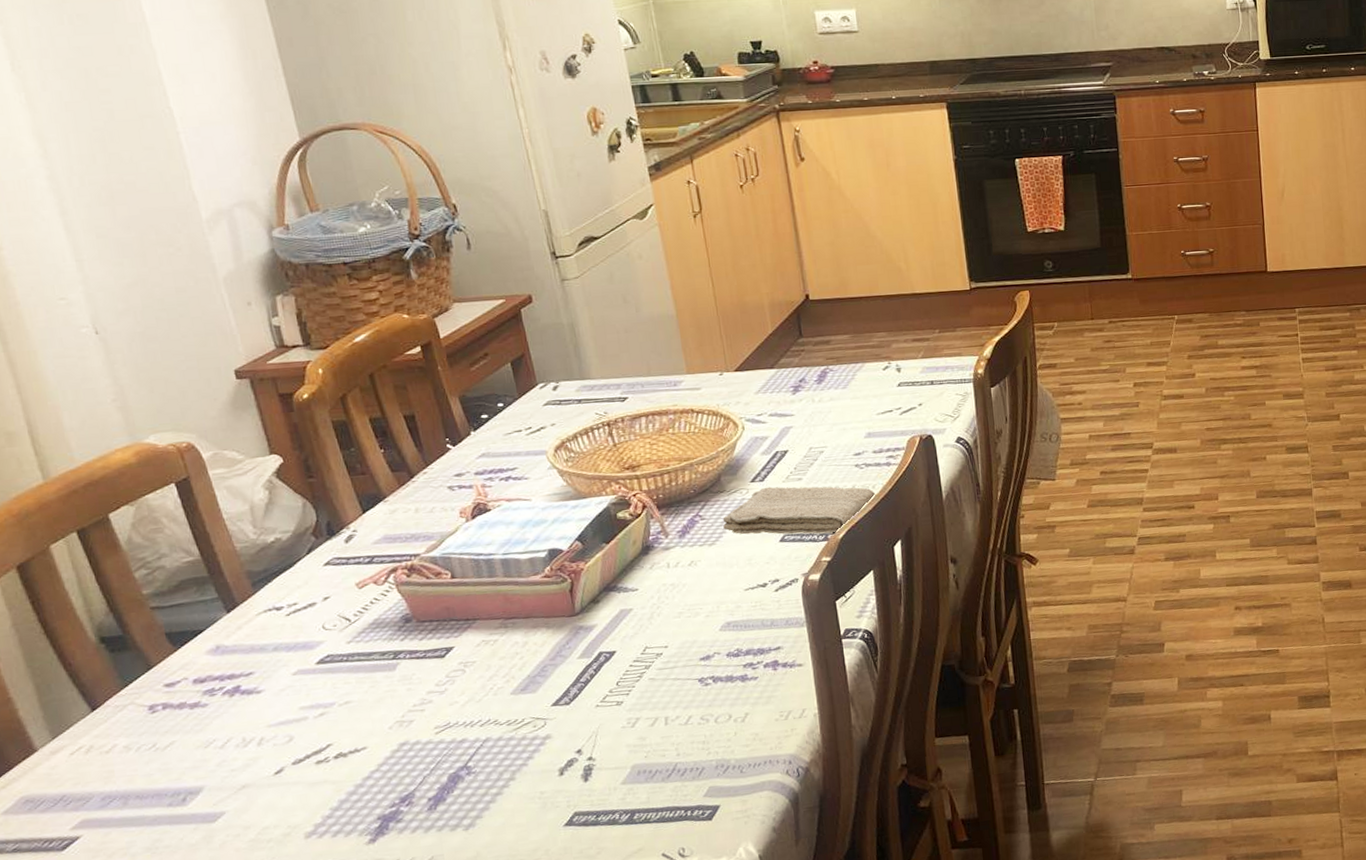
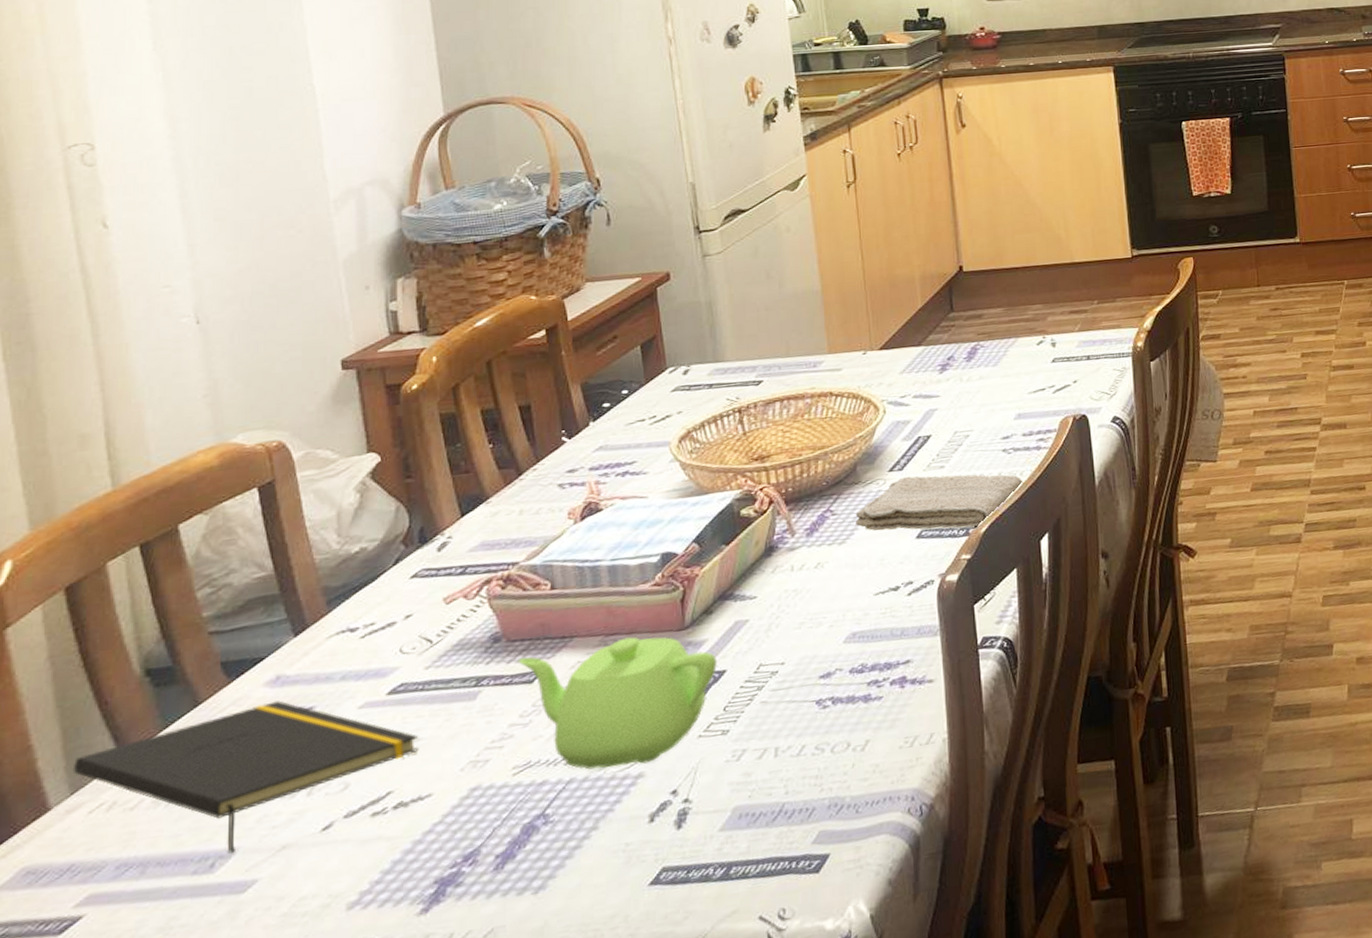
notepad: none [50,666,349,790] -> present [72,700,419,854]
teapot: none [429,621,607,731] -> present [518,637,717,770]

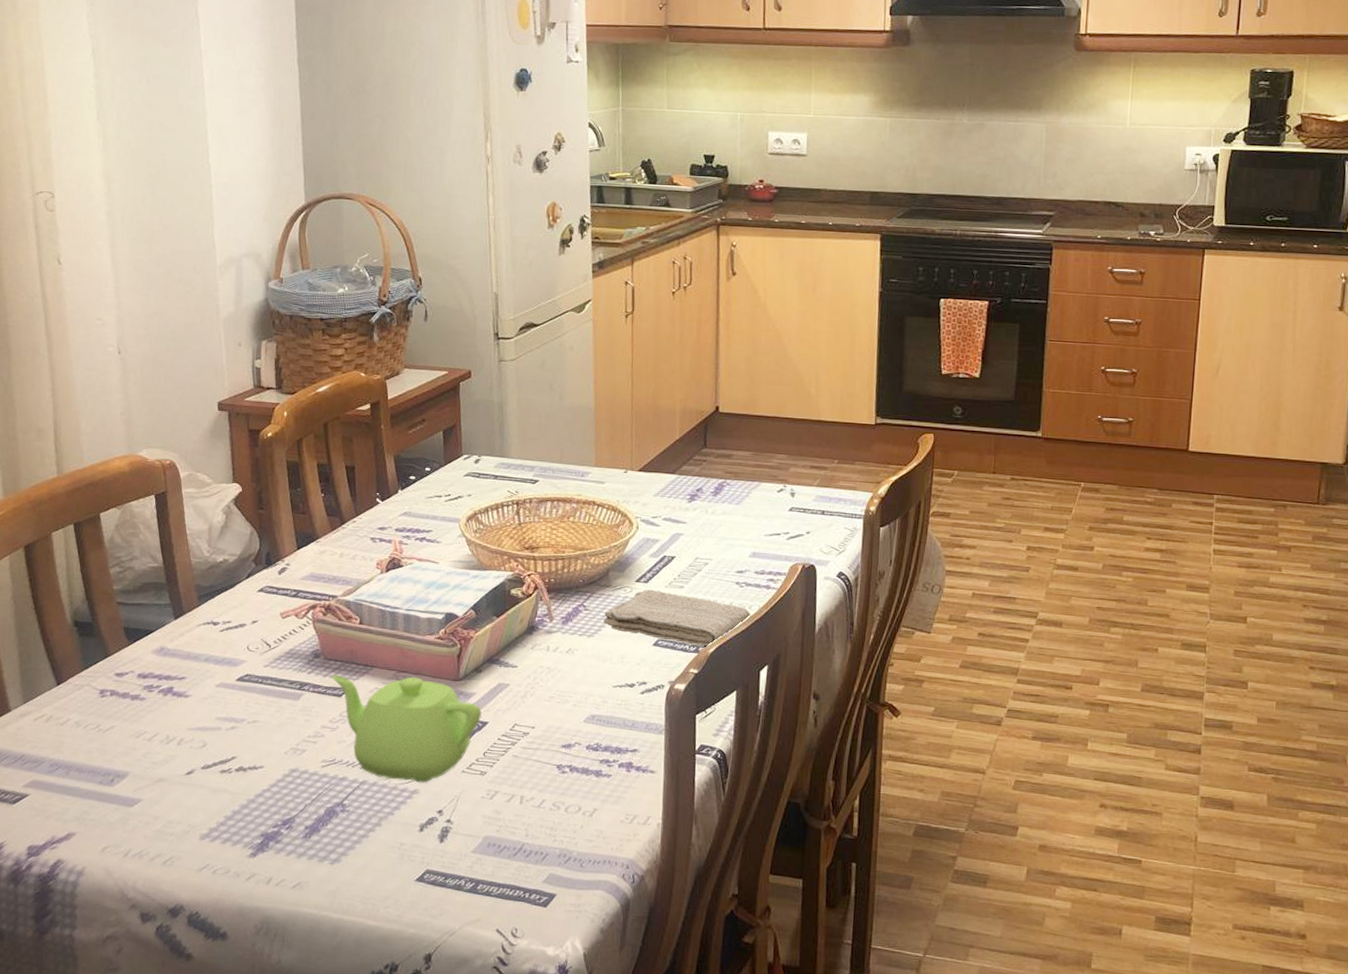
notepad: present [72,700,419,854] -> none [25,666,257,775]

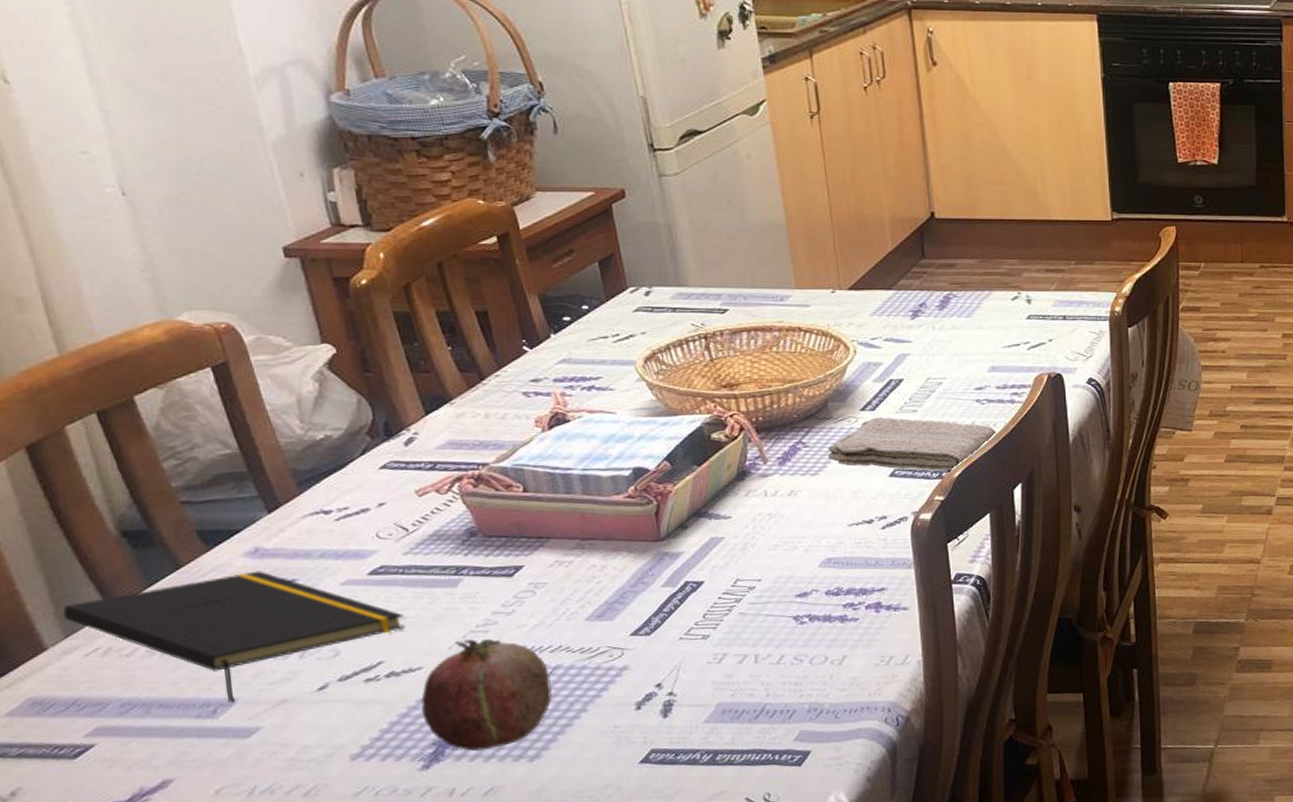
notepad: none [25,666,257,775] -> present [62,571,404,703]
fruit: none [257,747,357,848] -> present [420,638,552,752]
teapot: present [331,675,482,783] -> none [496,543,694,659]

